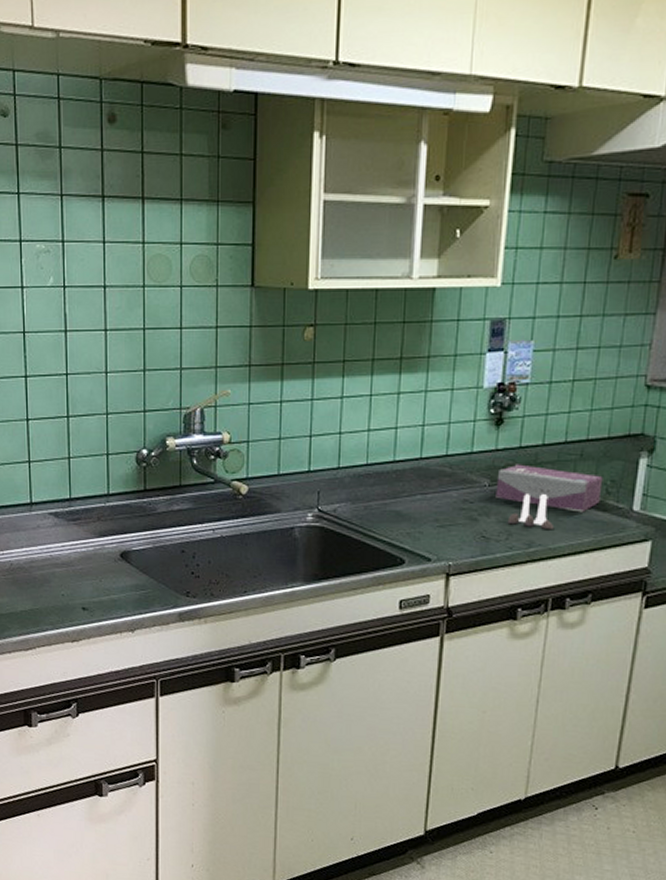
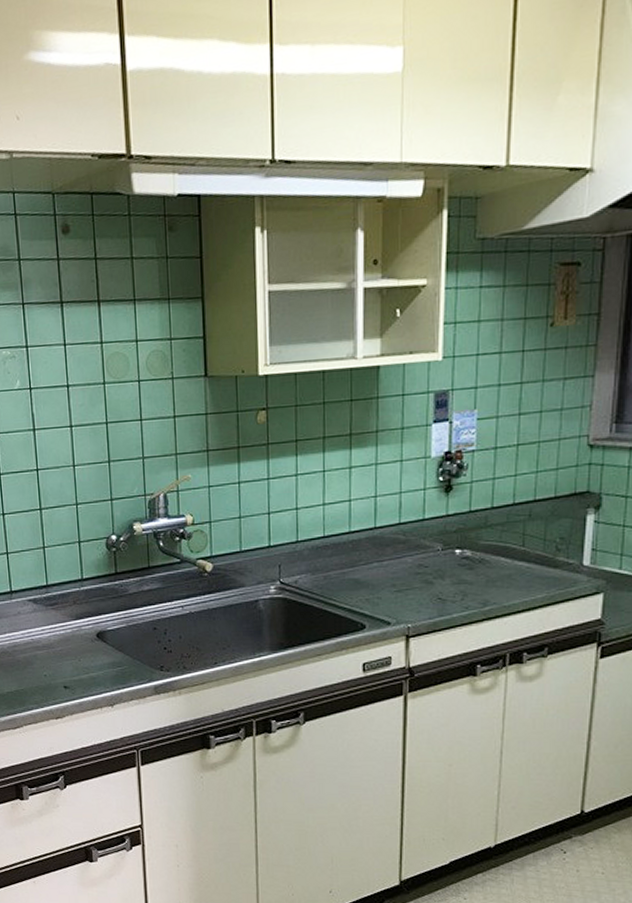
tissue box: present [496,464,603,513] -> none [449,527,552,570]
salt and pepper shaker set: present [507,494,555,529] -> none [462,555,508,588]

